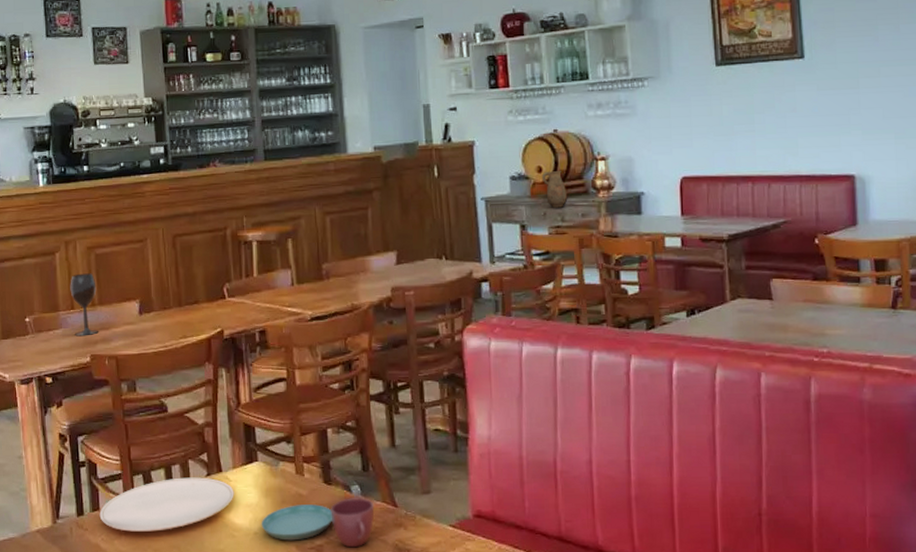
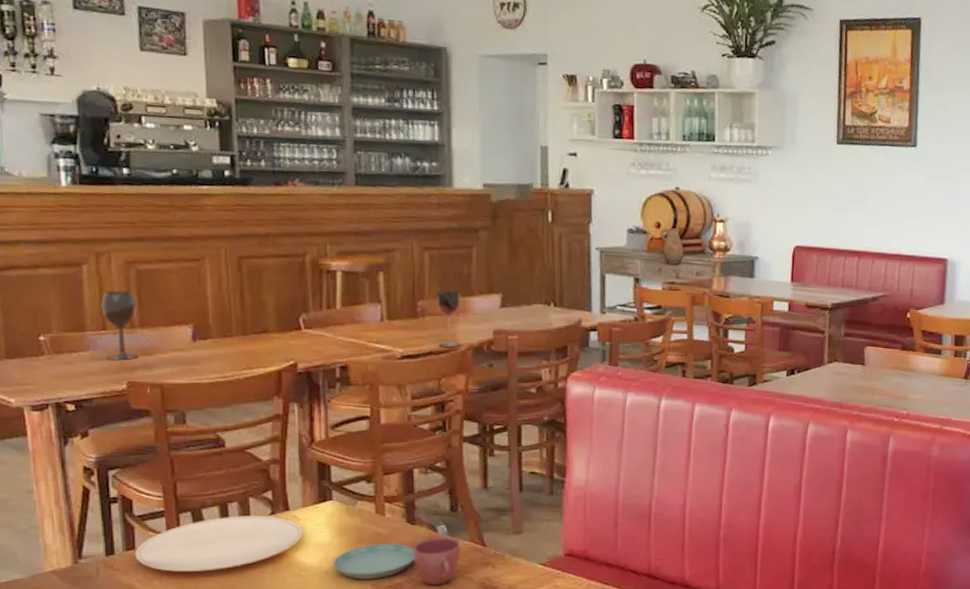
wineglass: none [338,251,362,307] -> present [436,290,461,348]

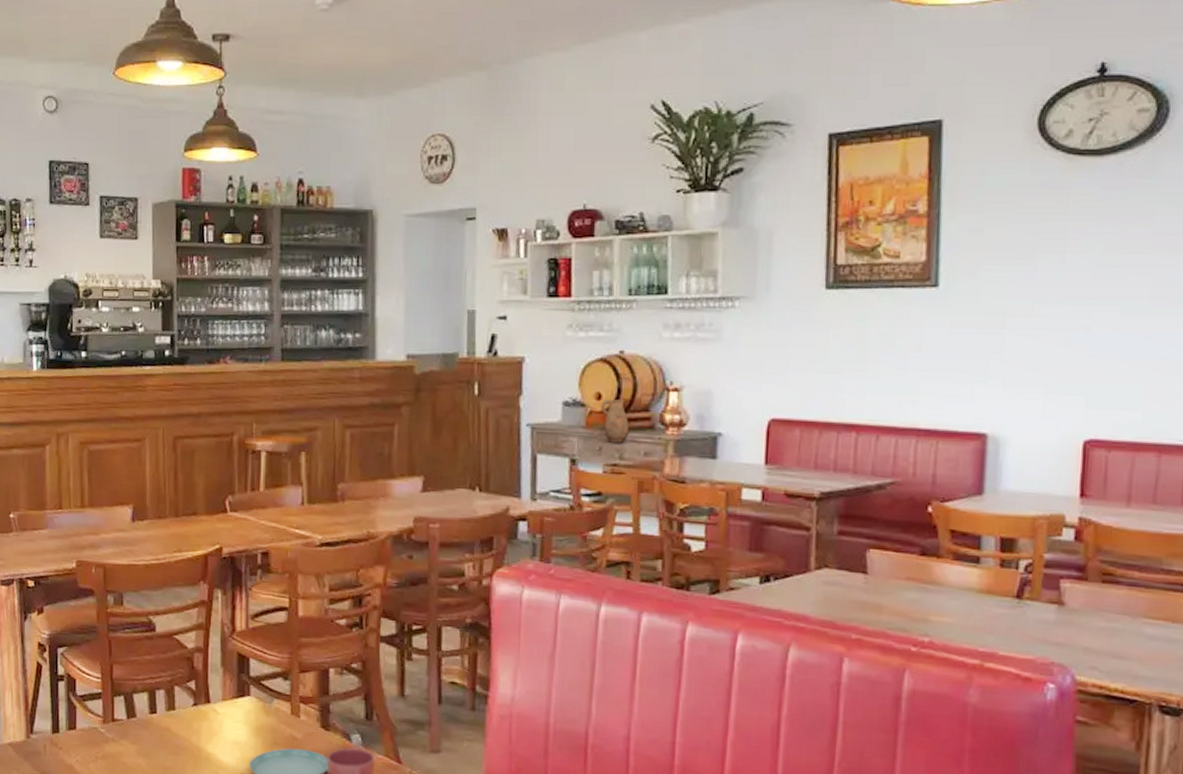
wine glass: present [101,290,138,361] -> none [59,470,88,540]
plate: present [135,516,303,572] -> none [75,704,222,760]
wineglass: present [436,290,461,348] -> none [356,472,380,536]

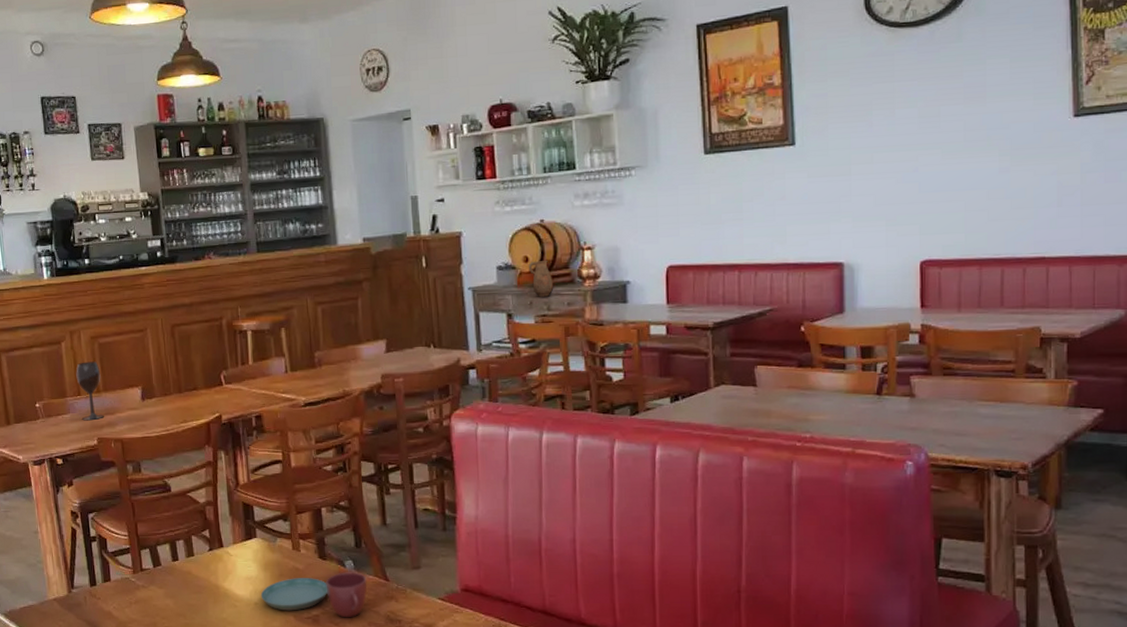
wine glass: none [59,470,88,540] -> present [76,361,104,421]

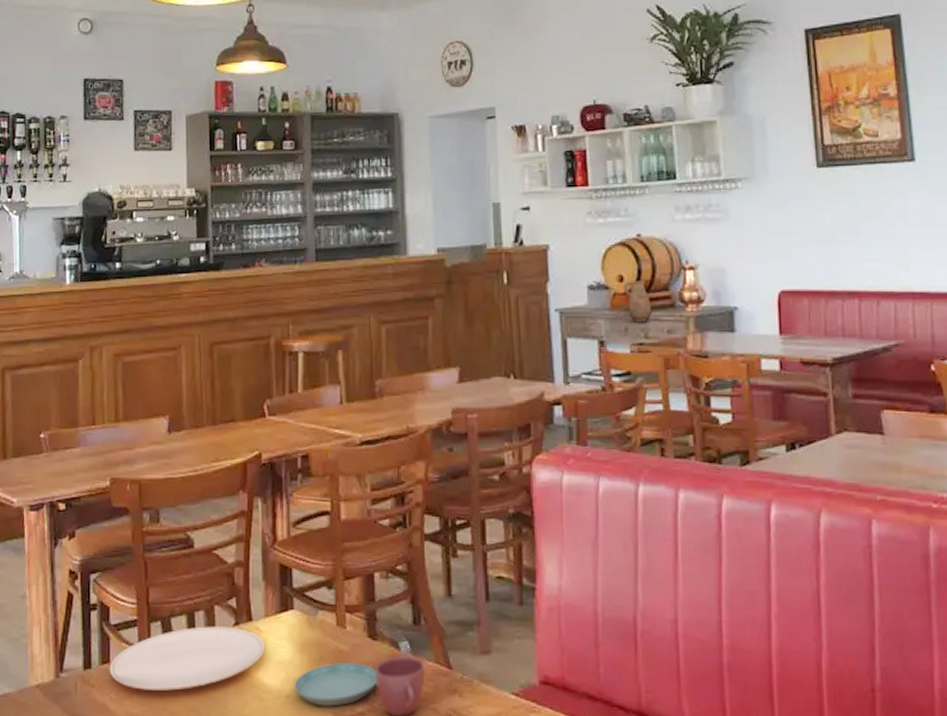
wine glass: present [76,361,104,421] -> none [92,384,122,457]
plate: none [110,552,235,601] -> present [109,626,265,691]

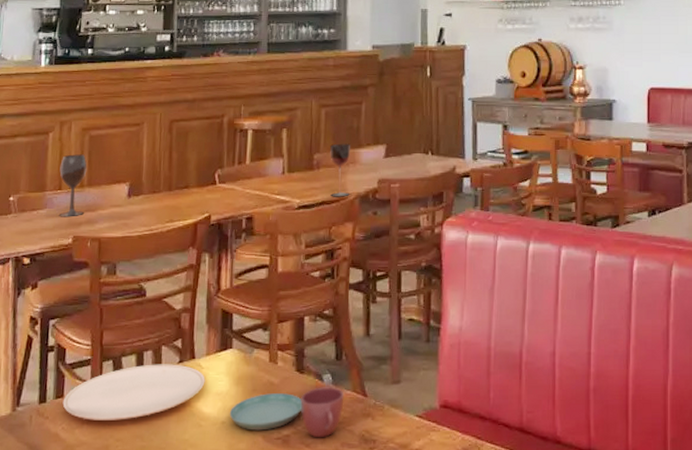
wine glass: none [92,384,122,457] -> present [59,154,88,217]
wineglass: none [394,366,419,431] -> present [330,143,350,197]
pitcher: present [623,281,652,322] -> none [525,77,547,111]

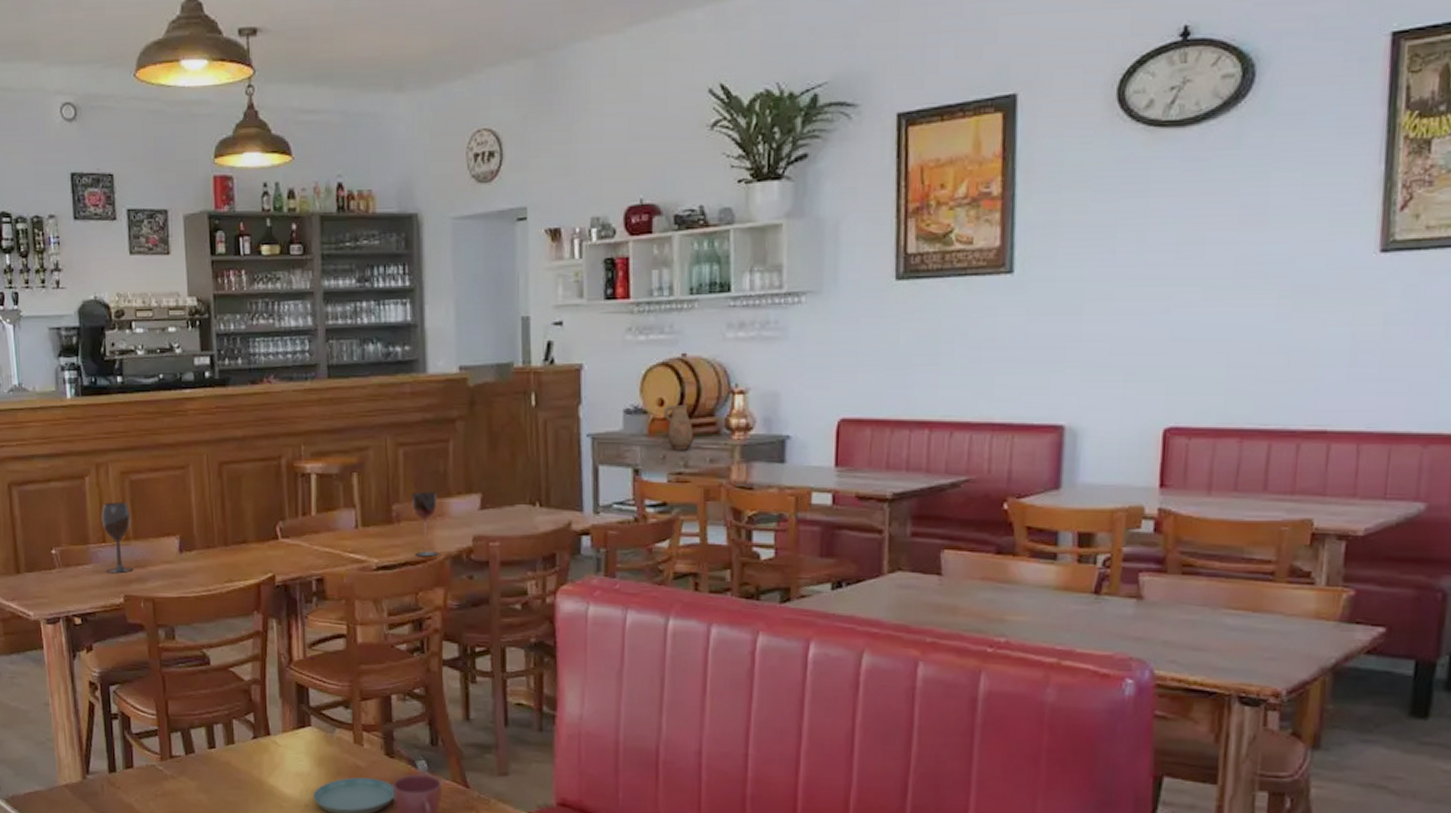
plate: present [62,364,205,420] -> none [133,738,284,796]
pitcher: none [525,77,547,111] -> present [663,405,694,450]

